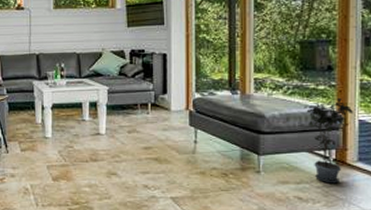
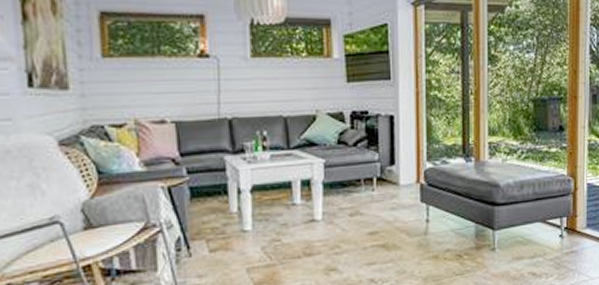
potted plant: present [303,97,353,184] -> none [537,160,582,255]

